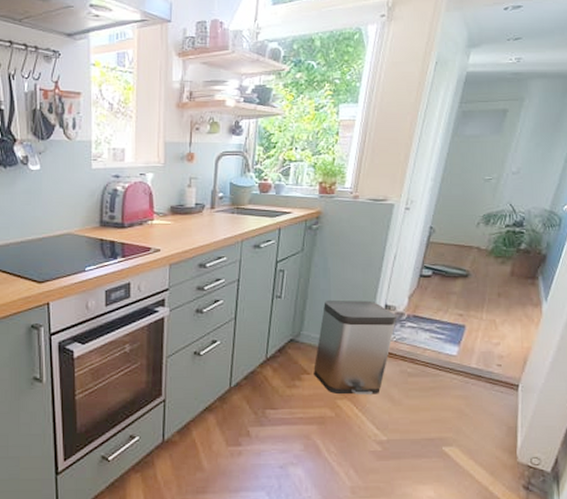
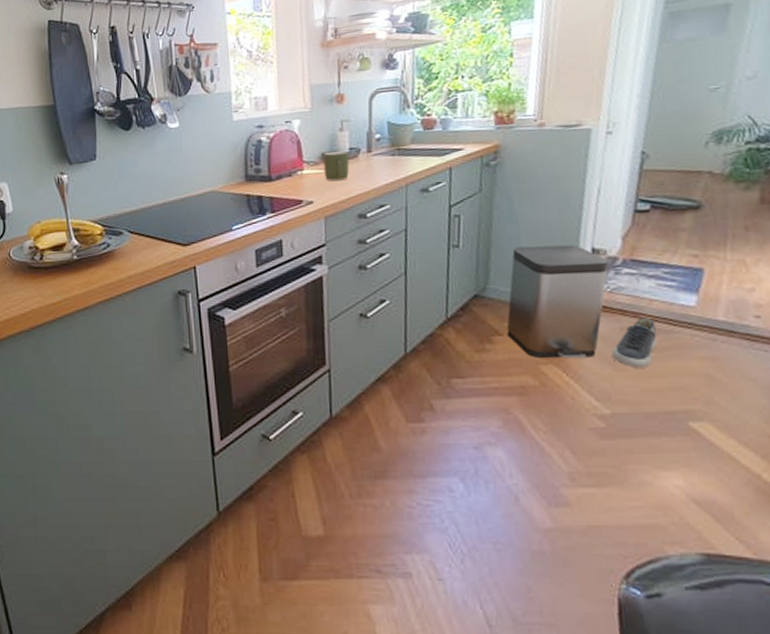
mug: none [172,205,194,233] -> present [323,150,350,182]
shoe: none [391,363,427,403] -> present [611,317,658,368]

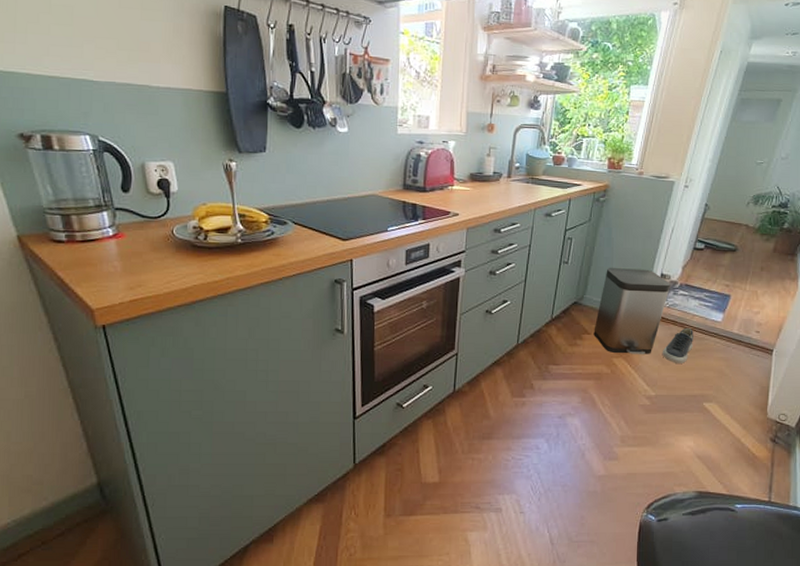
mug: present [323,150,350,182] -> none [471,172,492,199]

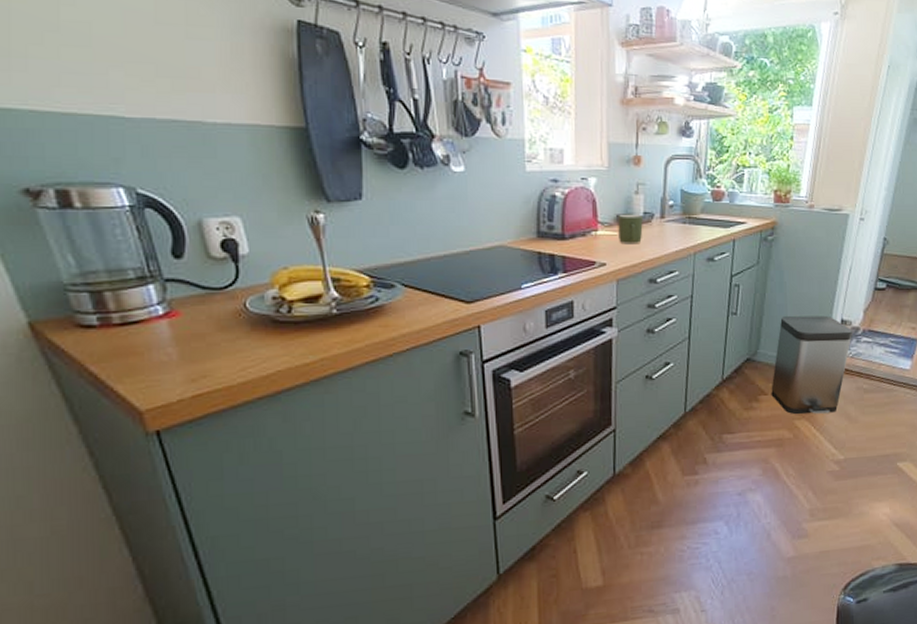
mug: none [471,172,492,199] -> present [618,214,643,245]
shoe: present [662,327,694,363] -> none [848,378,882,421]

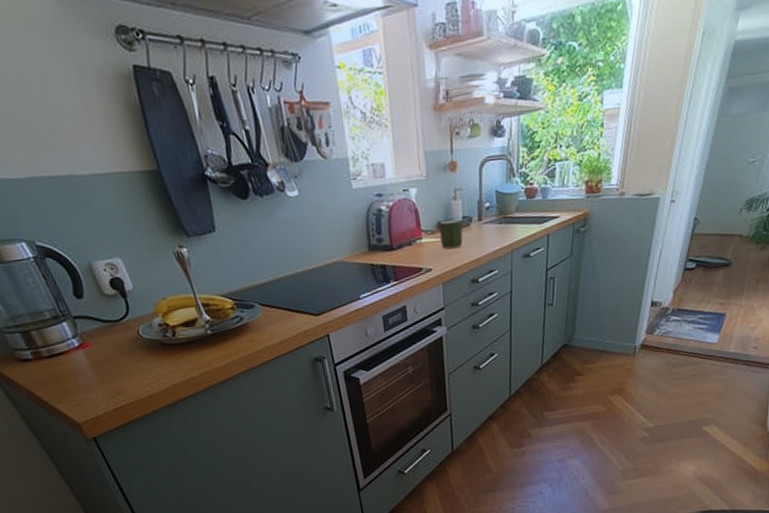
pedal bin: present [771,315,853,414] -> none [586,299,663,391]

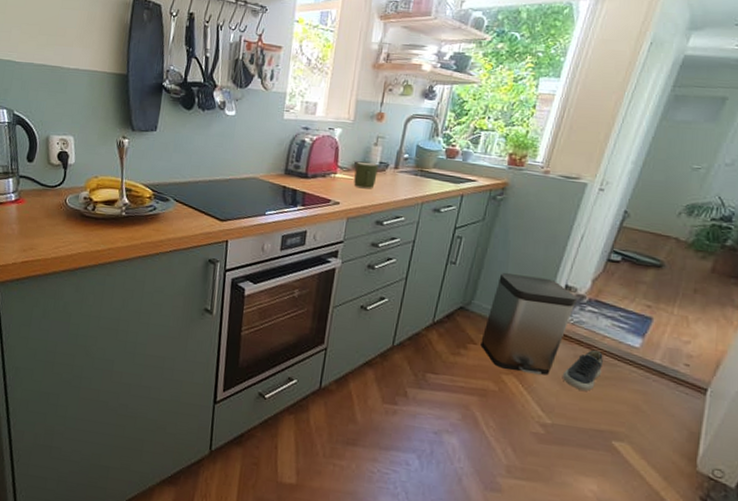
pedal bin: none [586,299,663,391] -> present [480,273,578,375]
shoe: none [657,353,689,392] -> present [562,349,603,391]

